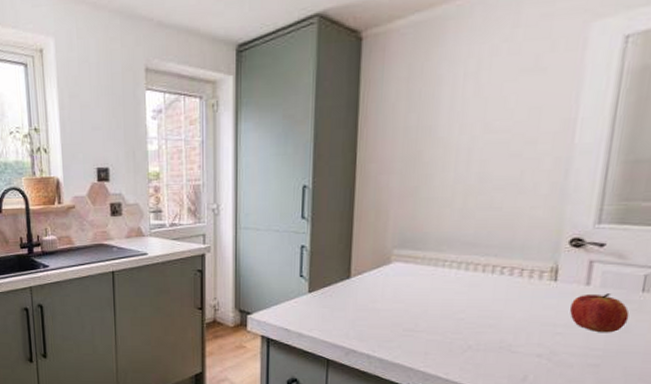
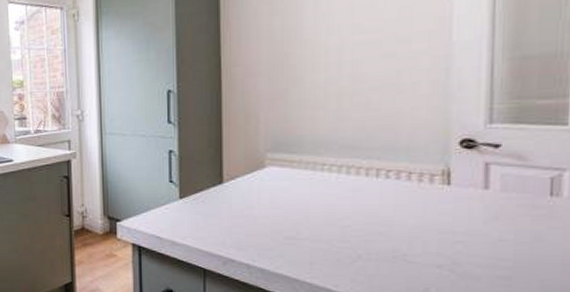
fruit: present [570,293,629,333] -> none [470,198,539,242]

